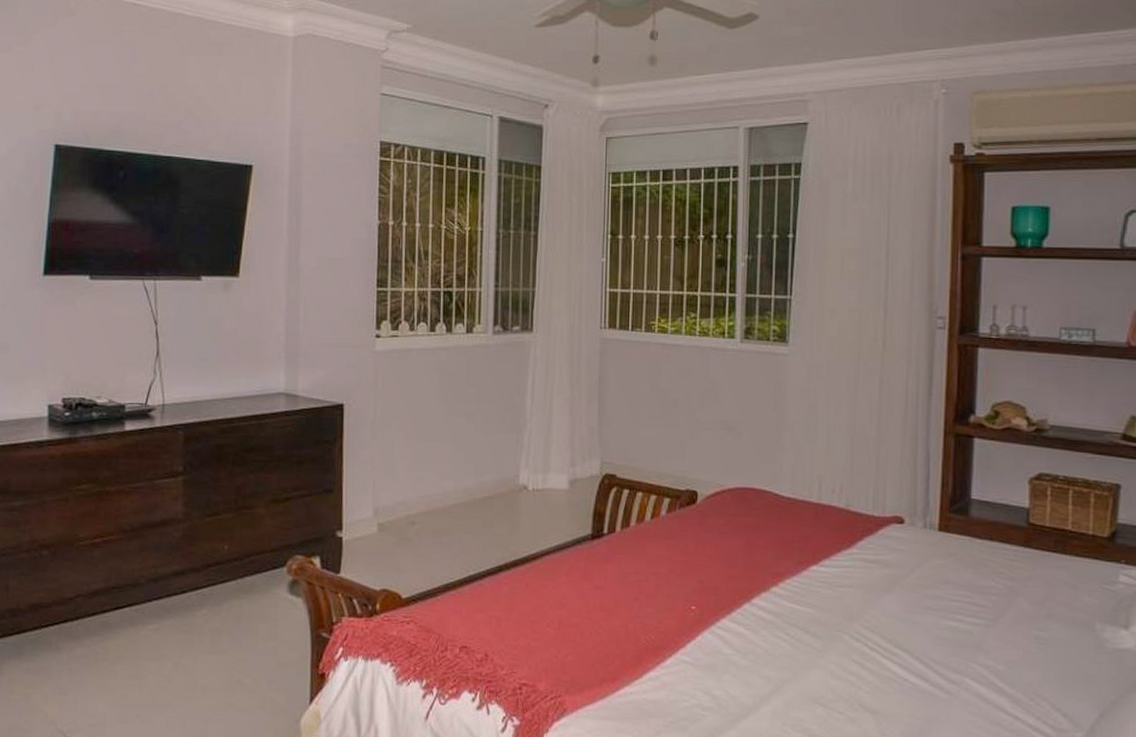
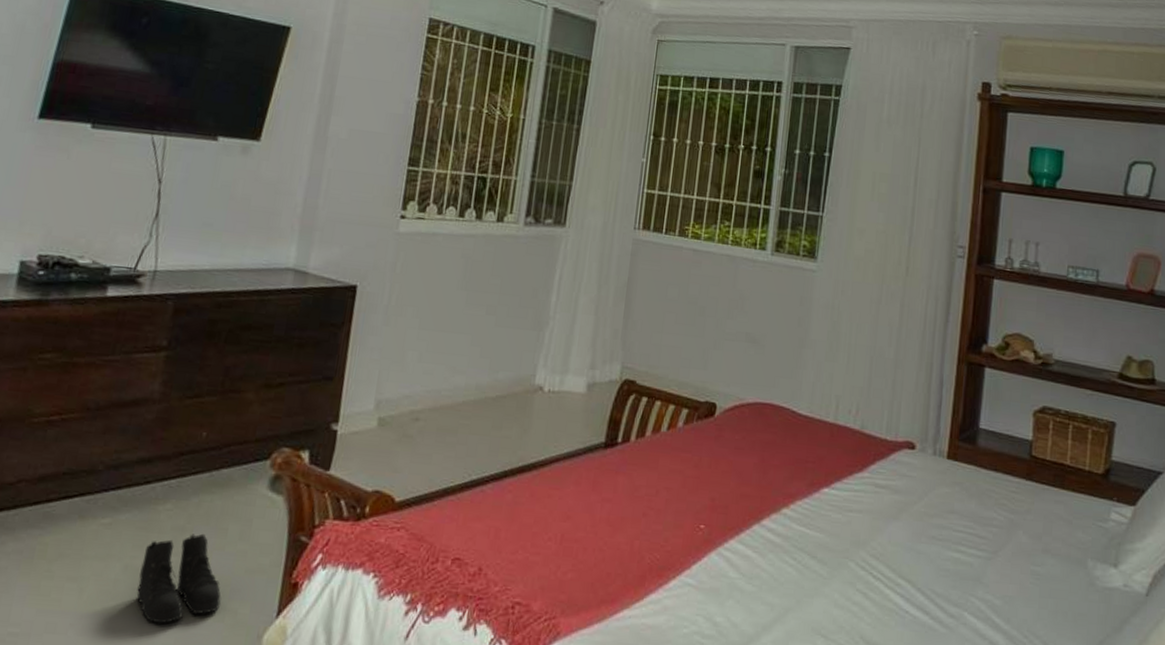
boots: none [188,634,260,713] -> present [136,533,221,624]

